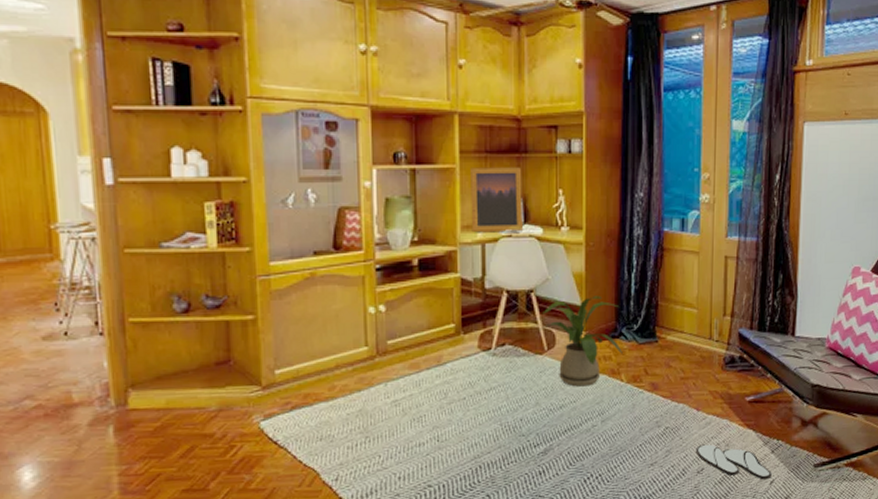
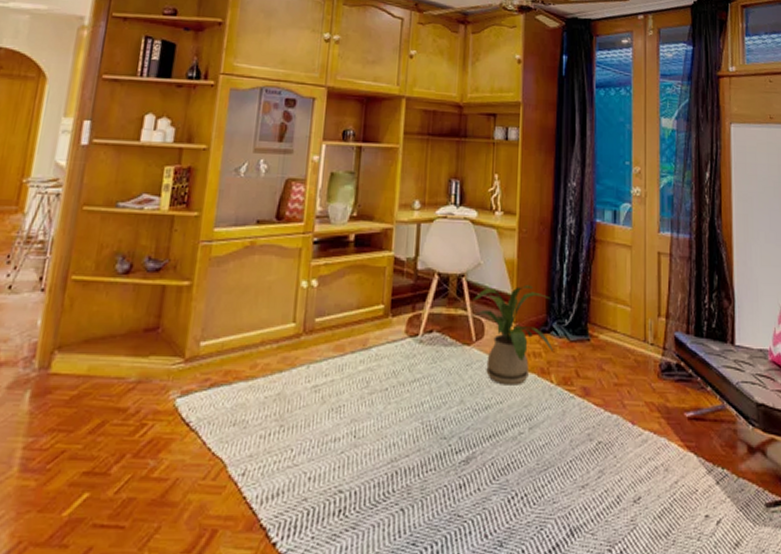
picture frame: present [470,167,523,232] -> none [408,148,461,213]
slippers: present [697,444,772,479] -> none [633,466,718,517]

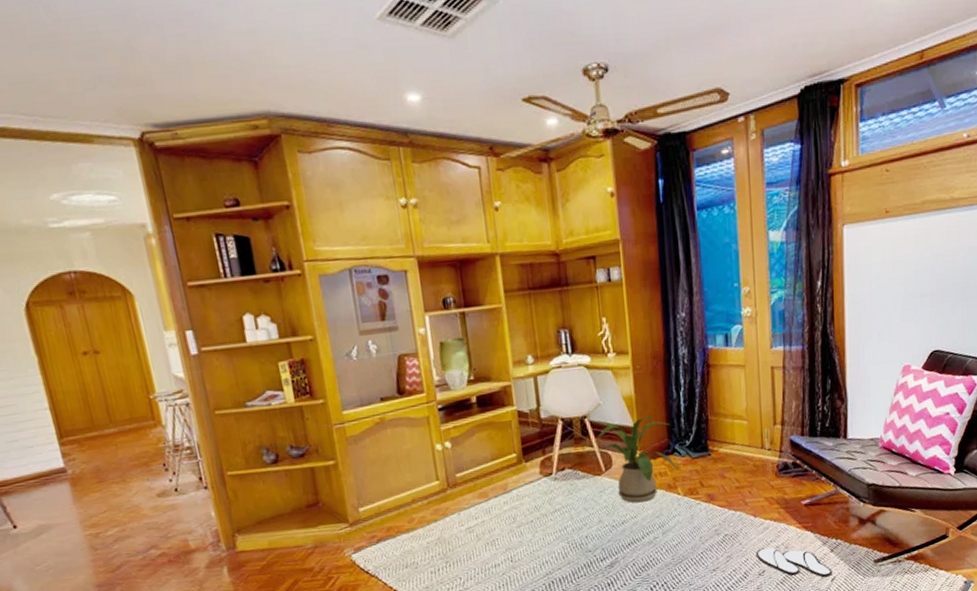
slippers: none [633,466,718,517] -> present [757,547,832,577]

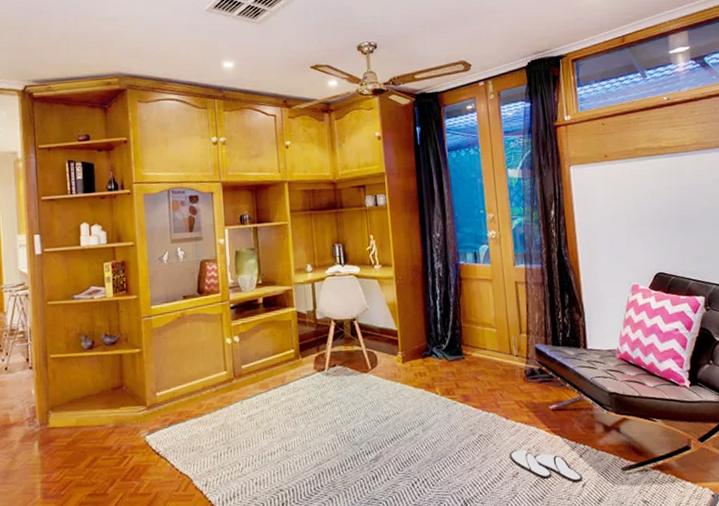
house plant: present [595,416,677,503] -> none [362,321,435,400]

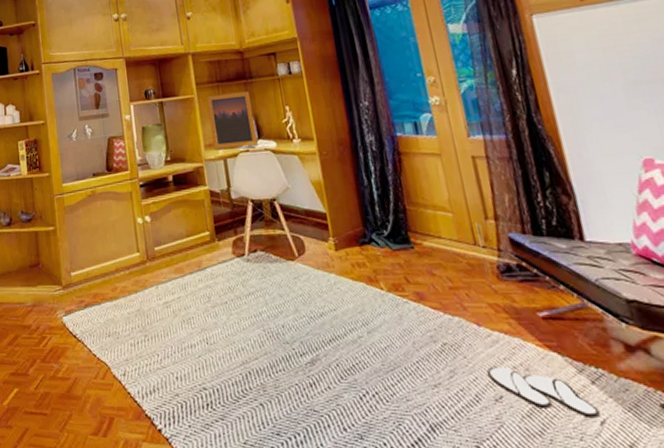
picture frame: none [299,220,343,273] -> present [206,91,258,149]

